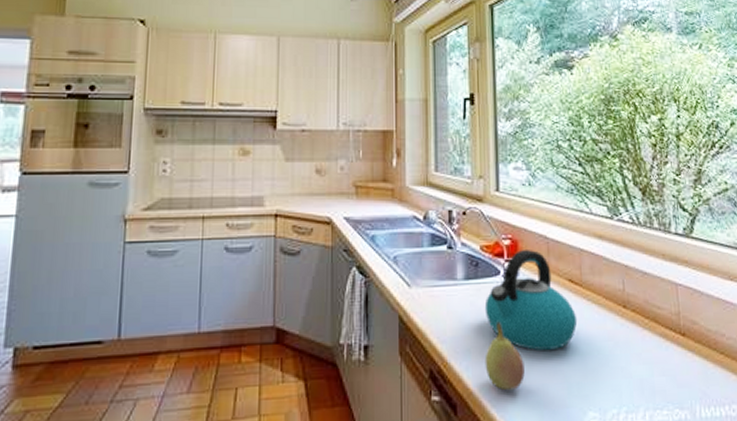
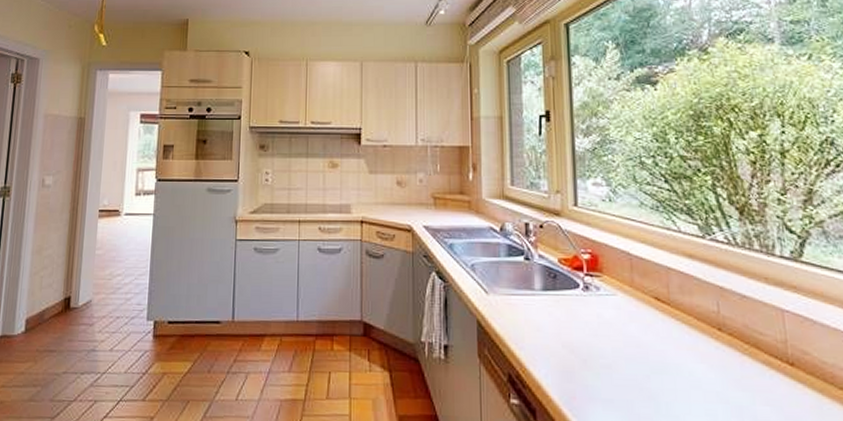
kettle: present [484,248,578,351] -> none [563,264,665,368]
fruit: present [484,321,525,391] -> none [564,333,607,403]

